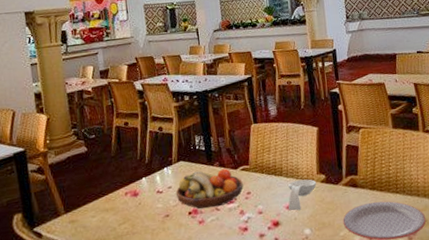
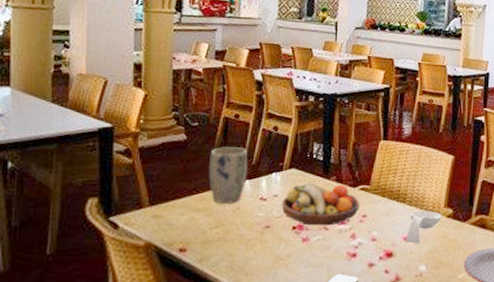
plant pot: none [109,150,143,202] -> present [209,147,248,203]

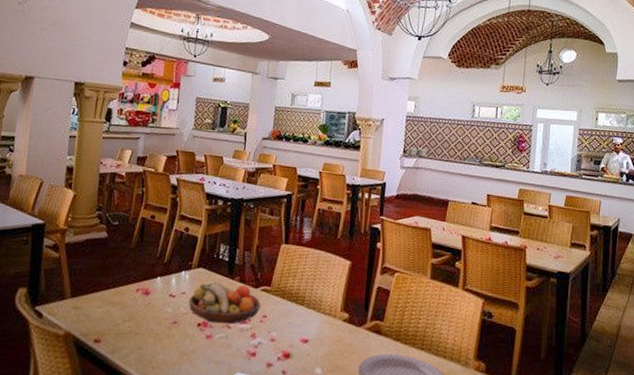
plant pot: present [209,147,248,203] -> none [125,245,161,299]
spoon rest: present [406,211,442,244] -> none [303,313,339,346]

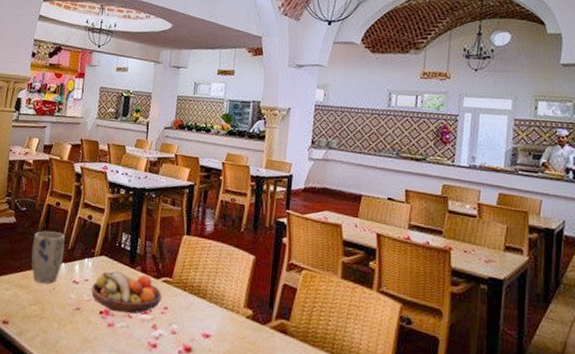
plant pot: none [125,245,161,299] -> present [31,231,65,284]

